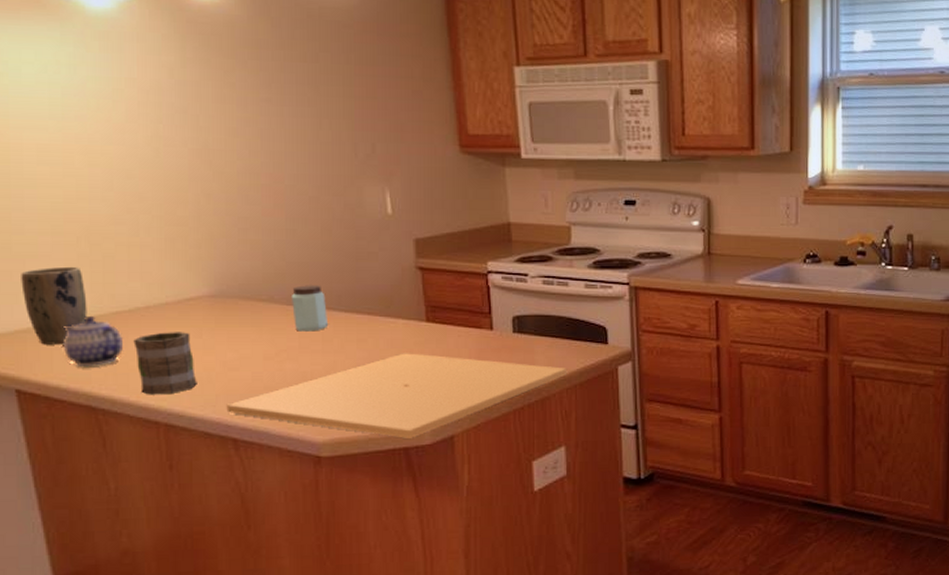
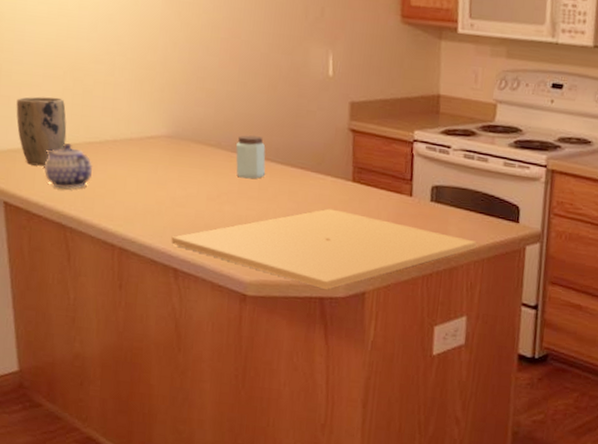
mug: present [133,332,197,395] -> none [100,164,149,221]

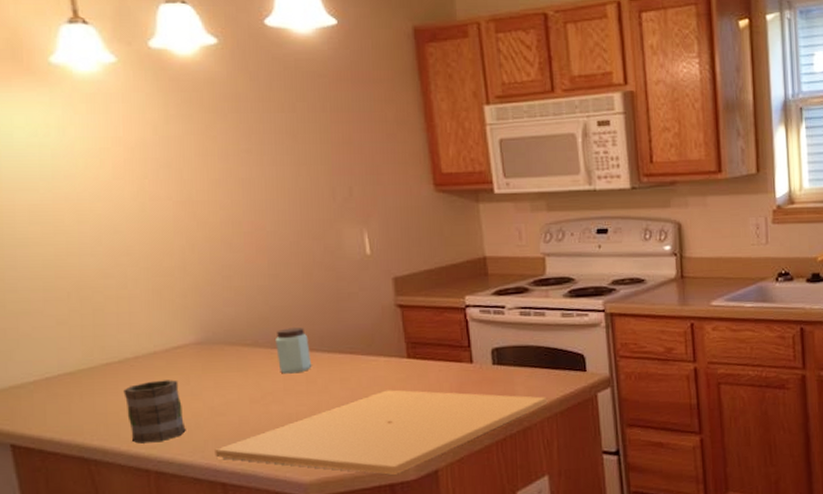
plant pot: present [16,96,67,166] -> none [14,321,79,399]
teapot: present [45,143,92,189] -> none [56,369,113,419]
mug: none [100,164,149,221] -> present [123,380,186,444]

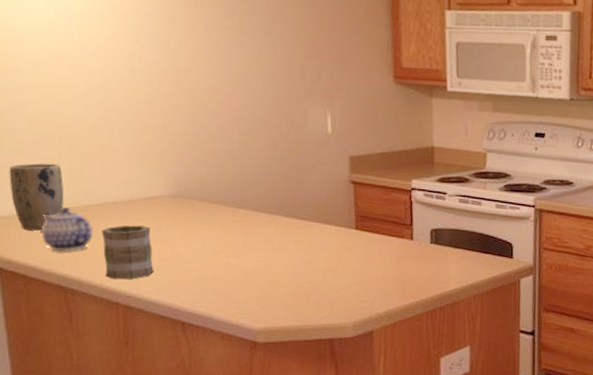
plant pot: none [14,321,79,399] -> present [9,163,64,231]
teapot: none [56,369,113,419] -> present [42,207,92,252]
cutting board: present [214,389,548,475] -> none [177,255,476,331]
peanut butter: present [274,327,312,374] -> none [239,191,271,232]

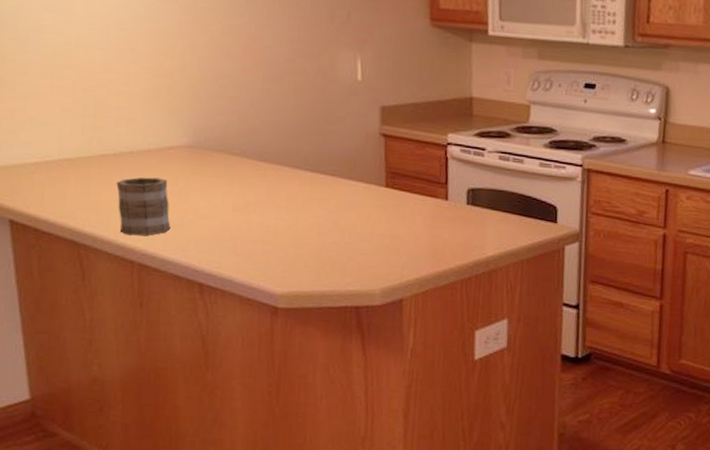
plant pot: present [9,163,64,231] -> none [21,108,78,181]
teapot: present [42,207,92,252] -> none [54,157,107,205]

